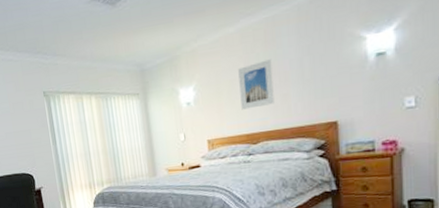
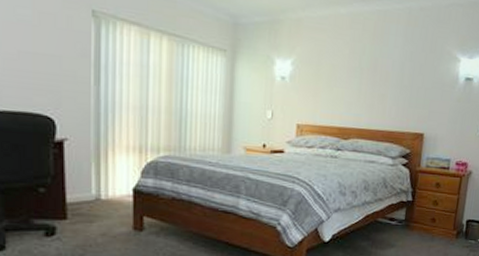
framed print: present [238,59,275,110] -> none [338,53,376,102]

